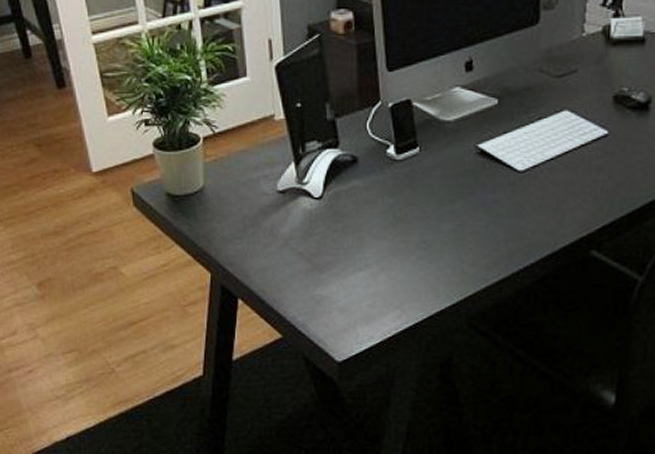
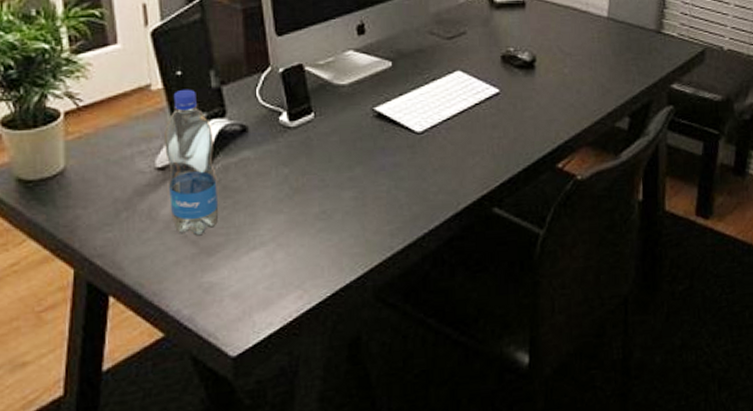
bottle: none [285,120,330,254] -> present [165,89,219,236]

